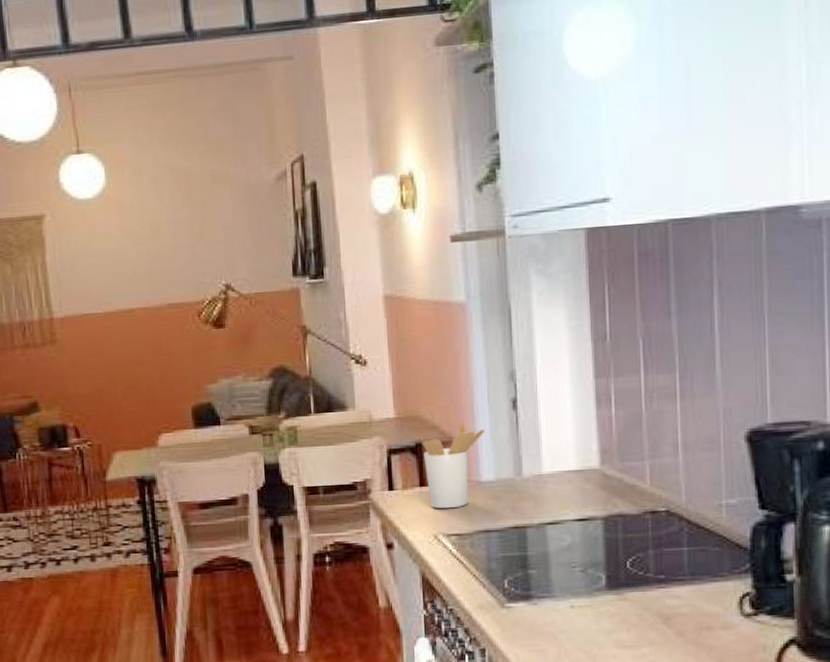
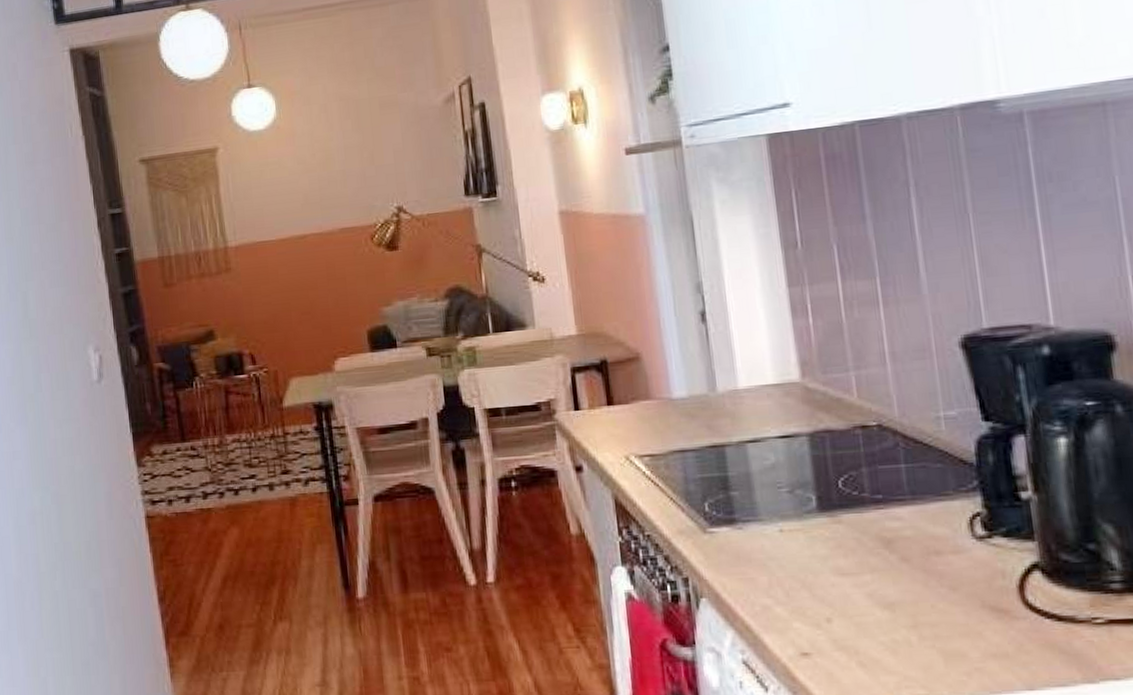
utensil holder: present [423,422,484,509] -> none [608,337,673,429]

